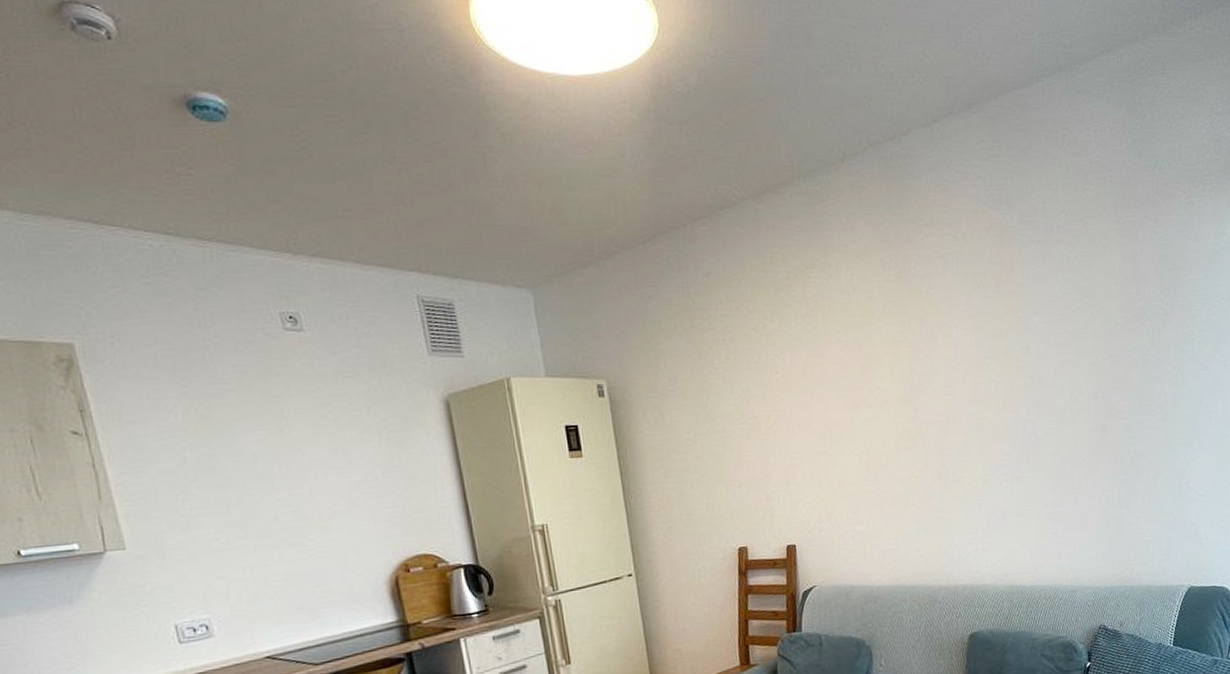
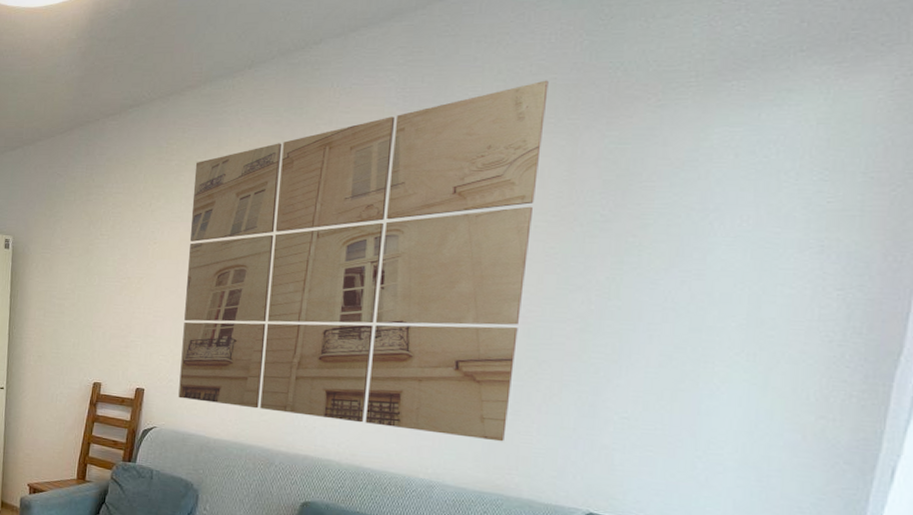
wall art: none [804,177,1122,549] -> present [178,80,549,442]

